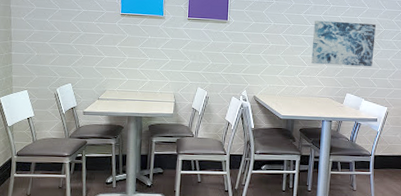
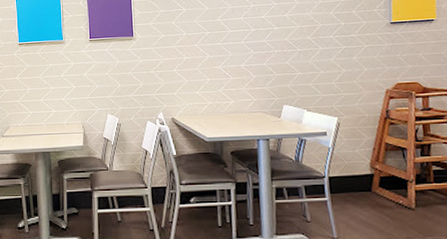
wall art: present [311,20,376,67] -> none [233,20,312,75]

